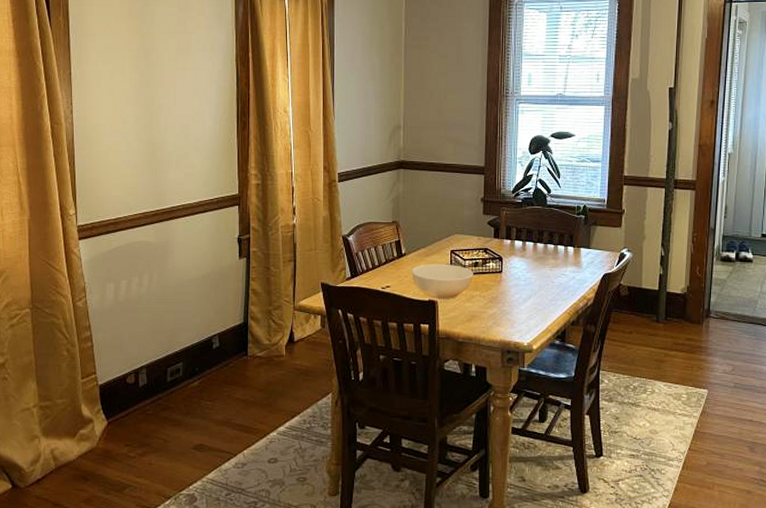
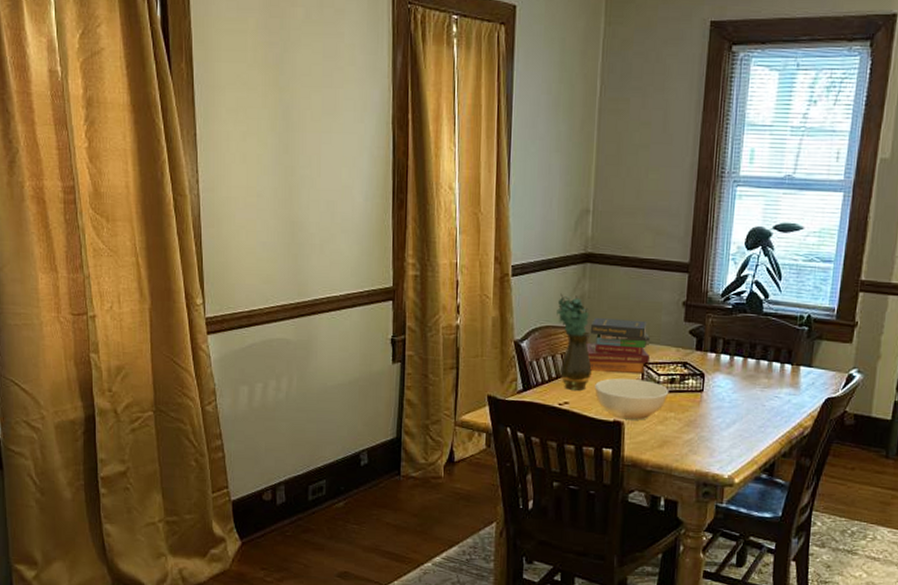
vase: none [377,195,408,275] -> present [557,293,592,390]
books: none [403,213,456,259] -> present [586,317,651,373]

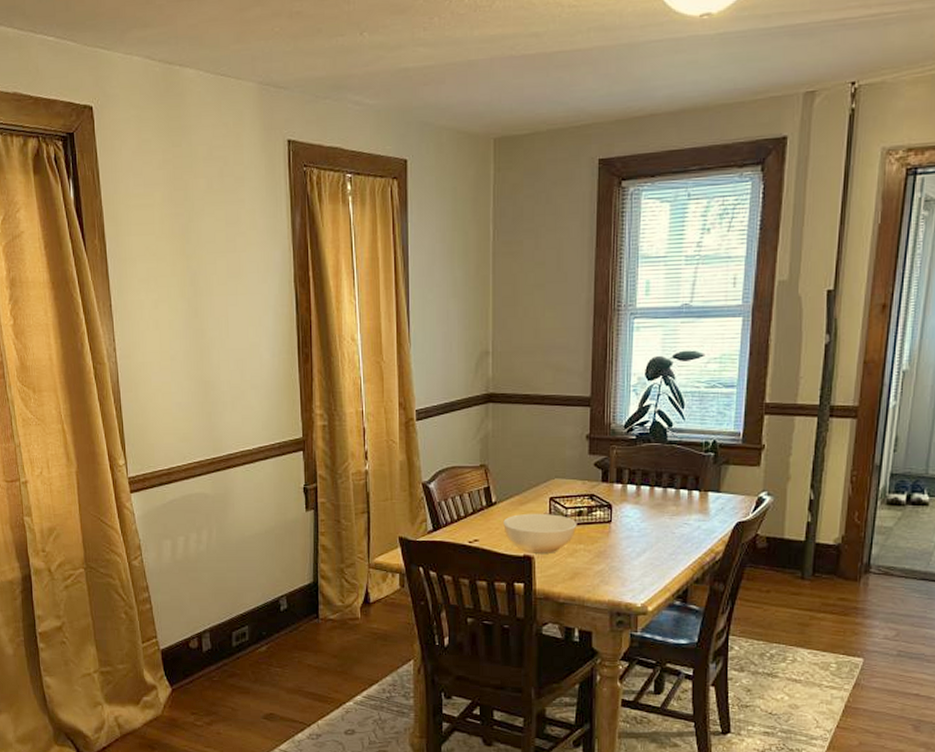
vase: present [557,293,592,390] -> none [462,434,499,527]
books: present [586,317,651,373] -> none [493,455,556,508]

